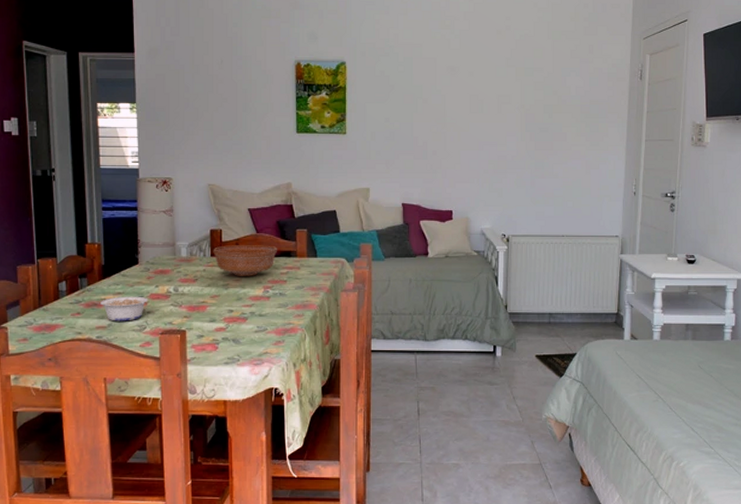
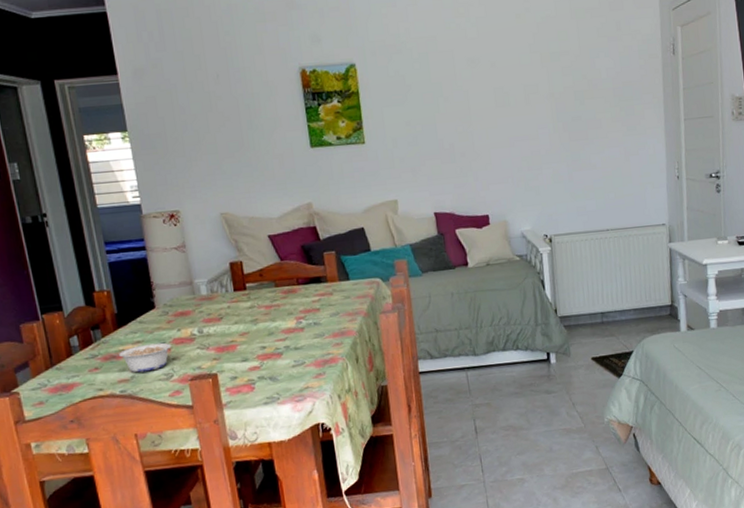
bowl: present [213,245,278,276] -> none [235,272,307,310]

